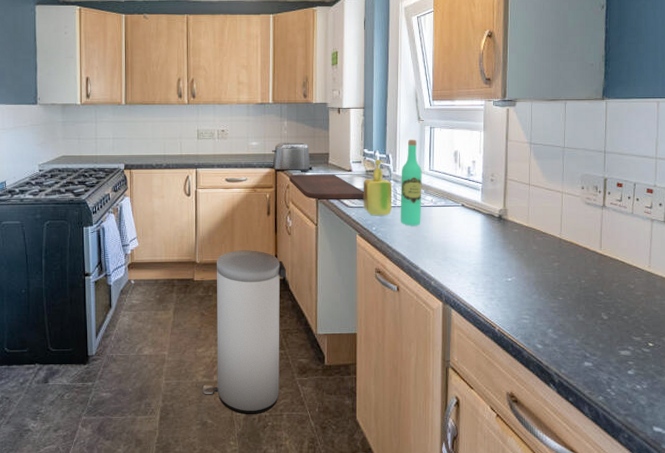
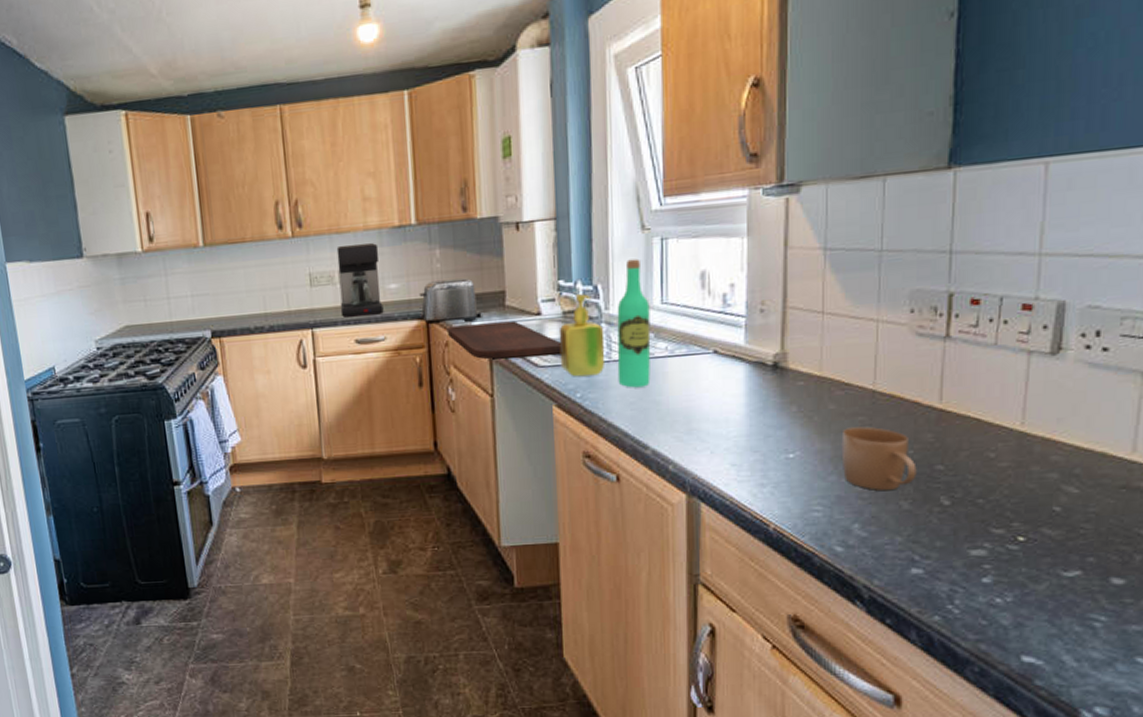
pedal bin: present [202,250,287,414] -> none [345,437,453,656]
coffee maker: none [217,112,247,162] -> present [336,243,384,317]
mug: none [541,262,587,307] -> present [841,426,917,491]

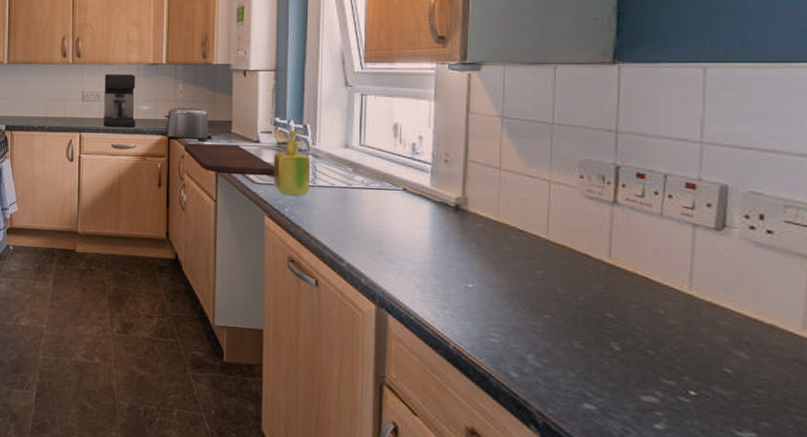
wine bottle: present [617,258,651,388] -> none [320,108,350,211]
mug: present [841,426,917,491] -> none [516,268,588,330]

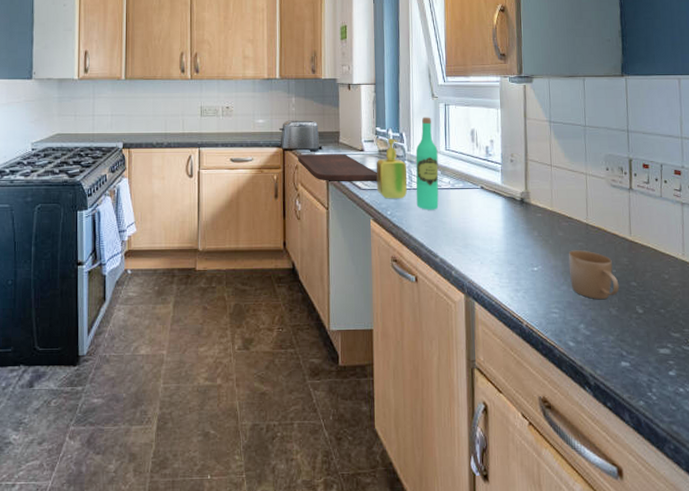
coffee maker: present [103,73,136,128] -> none [221,88,253,141]
wine bottle: none [320,108,350,211] -> present [416,117,439,210]
mug: none [516,268,588,330] -> present [568,250,619,300]

